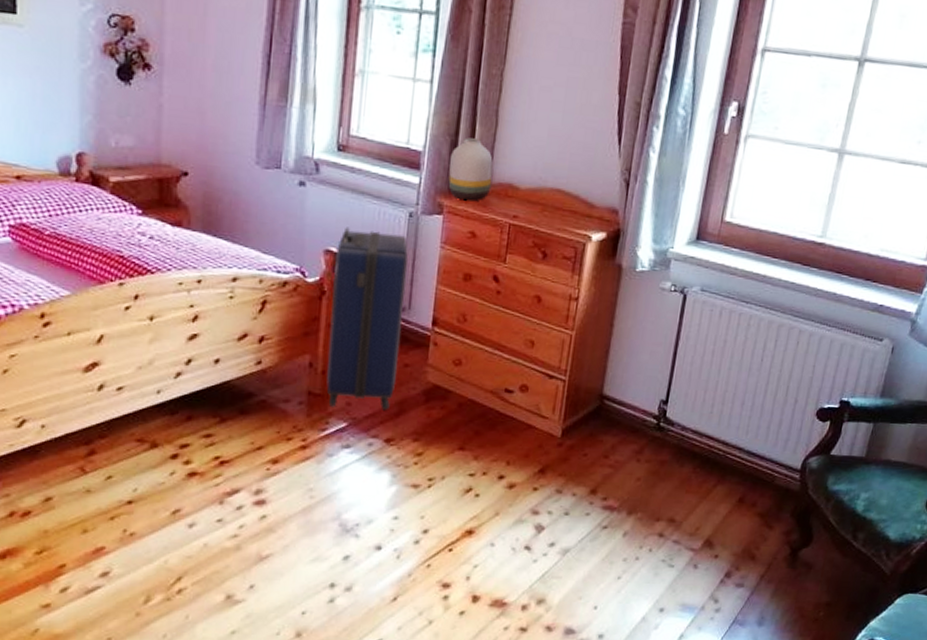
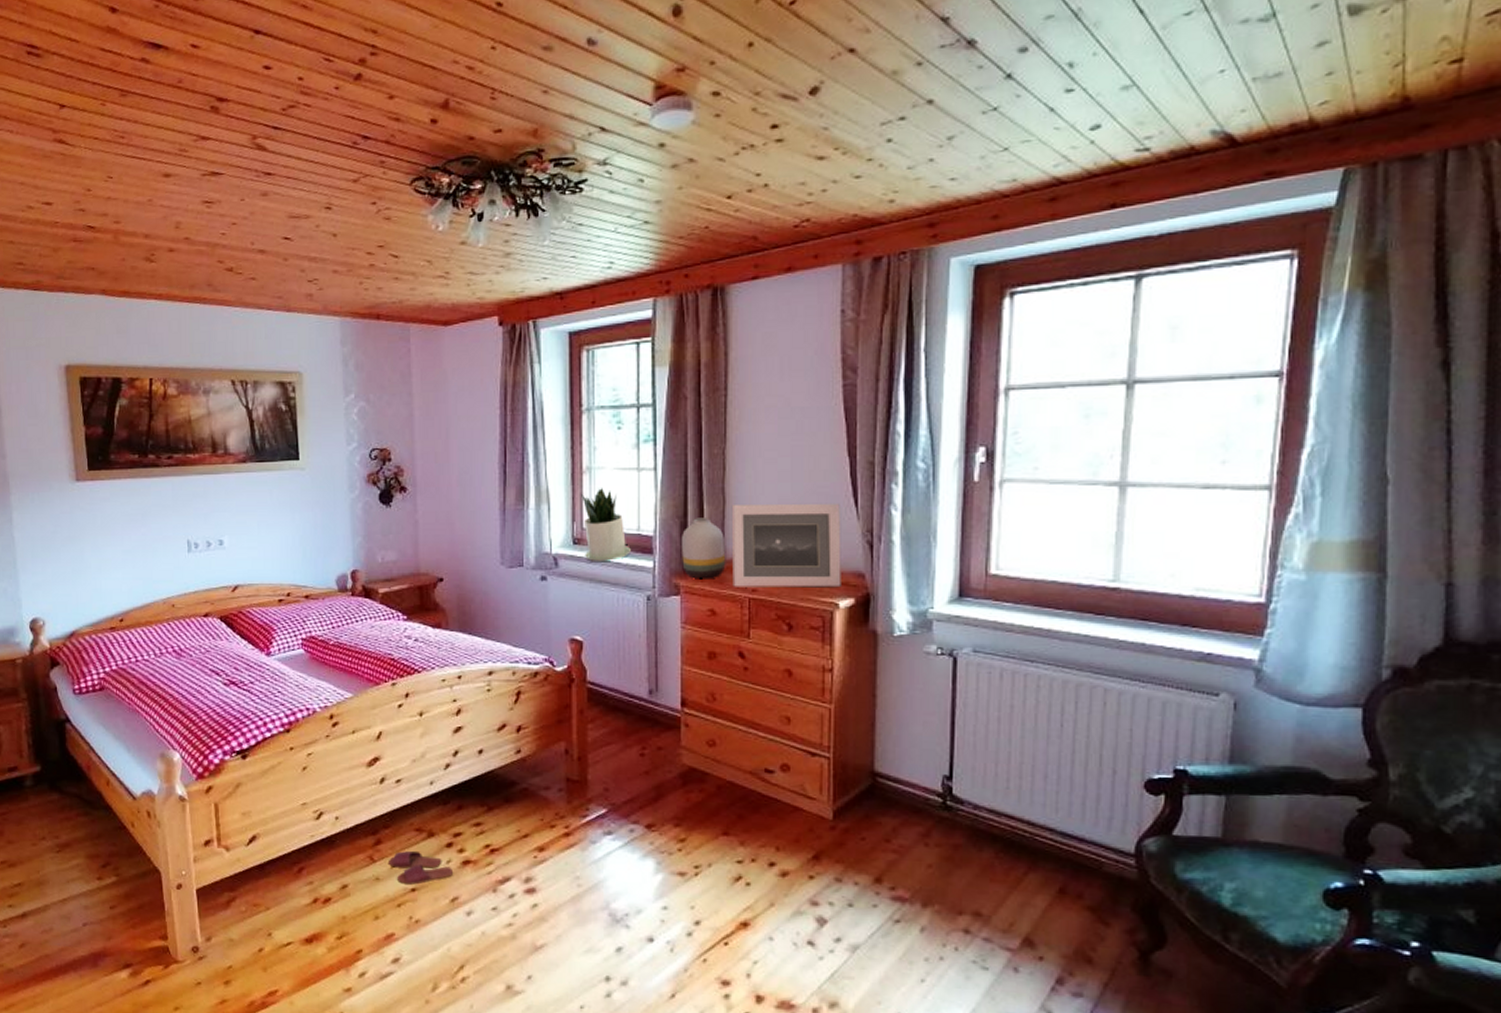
slippers: none [103,462,177,497] -> present [389,851,454,885]
suitcase: present [326,227,409,410] -> none [580,615,651,795]
planter: none [349,94,398,174] -> present [581,488,631,562]
picture frame: none [495,129,605,221] -> present [731,504,841,588]

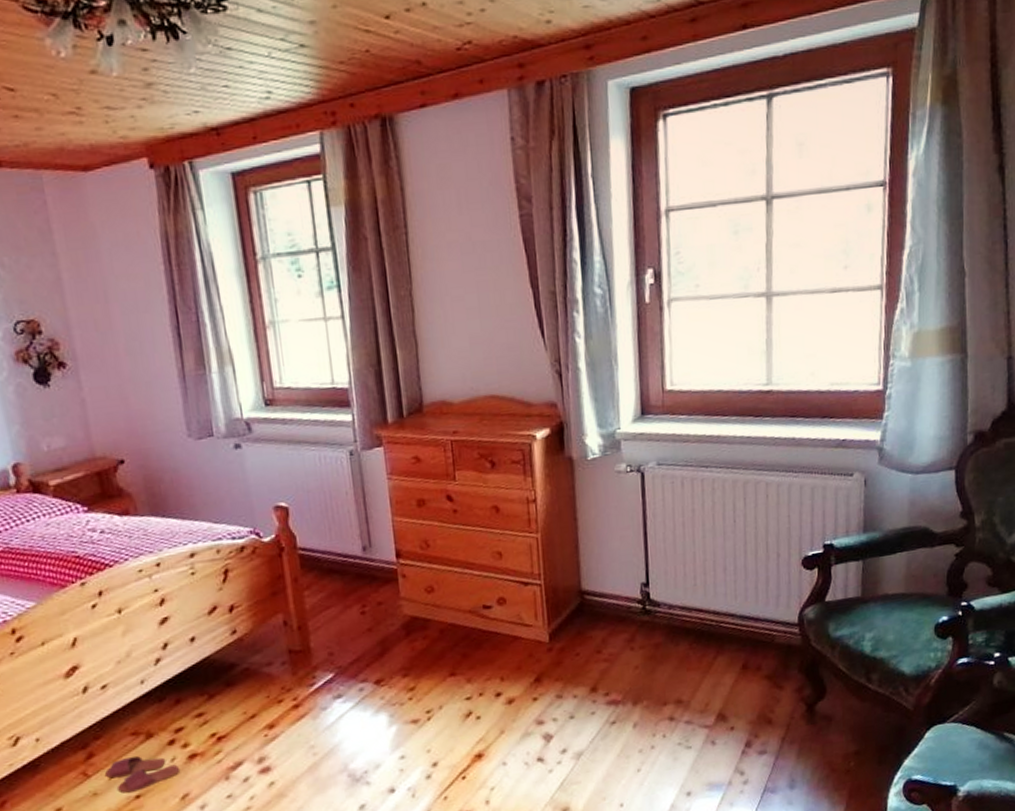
planter: present [581,488,631,562] -> none [268,342,327,423]
vase: present [682,518,726,579] -> none [378,363,425,428]
picture frame: present [731,504,841,588] -> none [424,337,536,431]

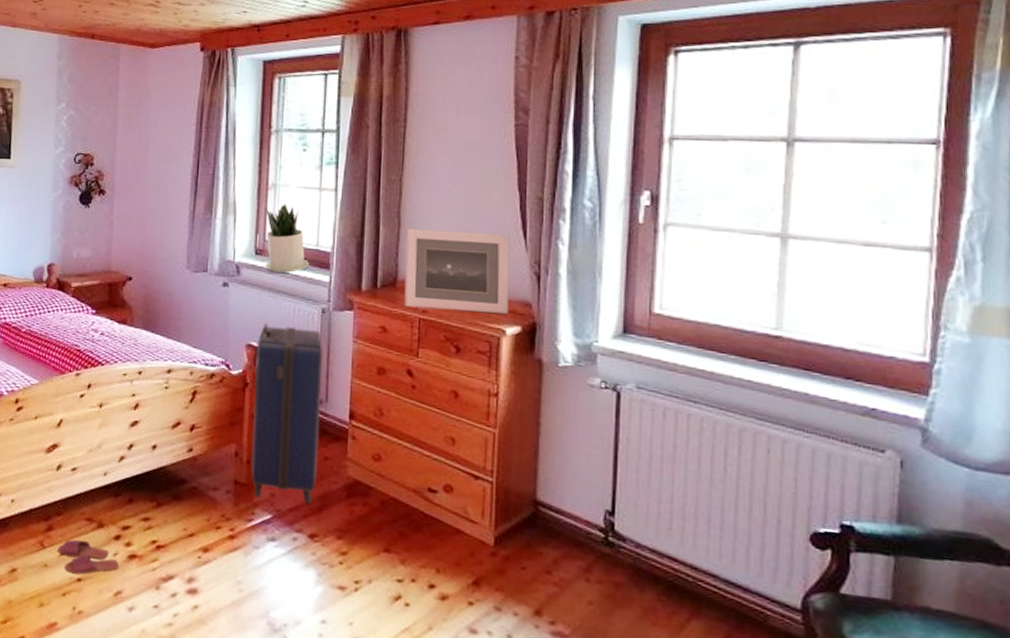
planter: none [268,342,327,423] -> present [265,204,309,274]
suitcase: none [285,475,373,661] -> present [251,323,324,504]
picture frame: none [424,337,536,431] -> present [404,229,510,315]

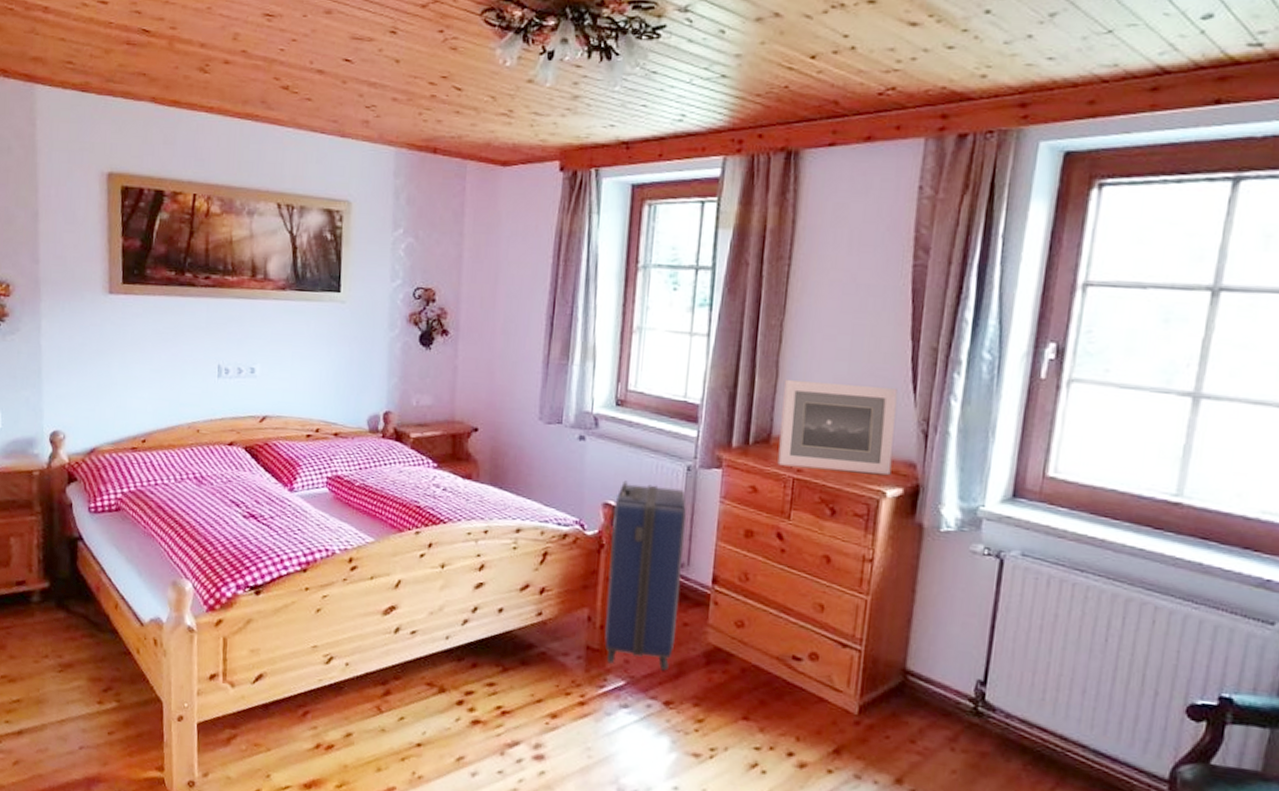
slippers: present [58,539,120,575] -> none [396,704,462,740]
planter: present [265,204,309,274] -> none [627,350,675,427]

